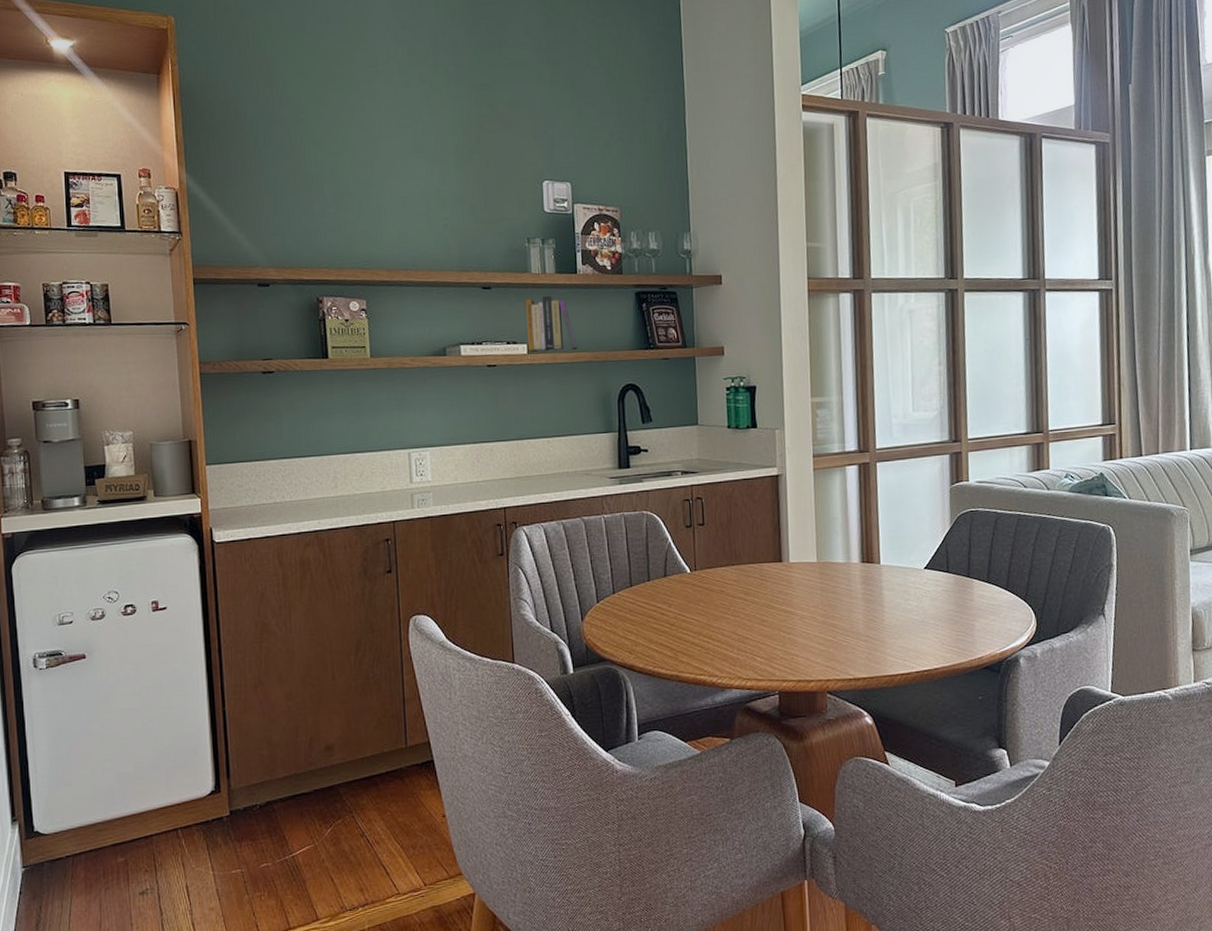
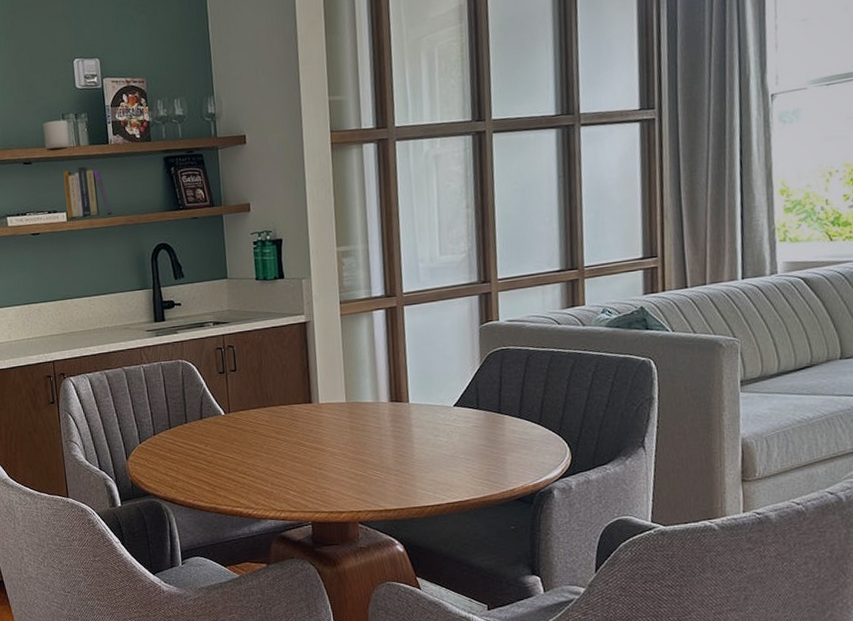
mug: none [505,244,535,277] -> present [42,120,70,152]

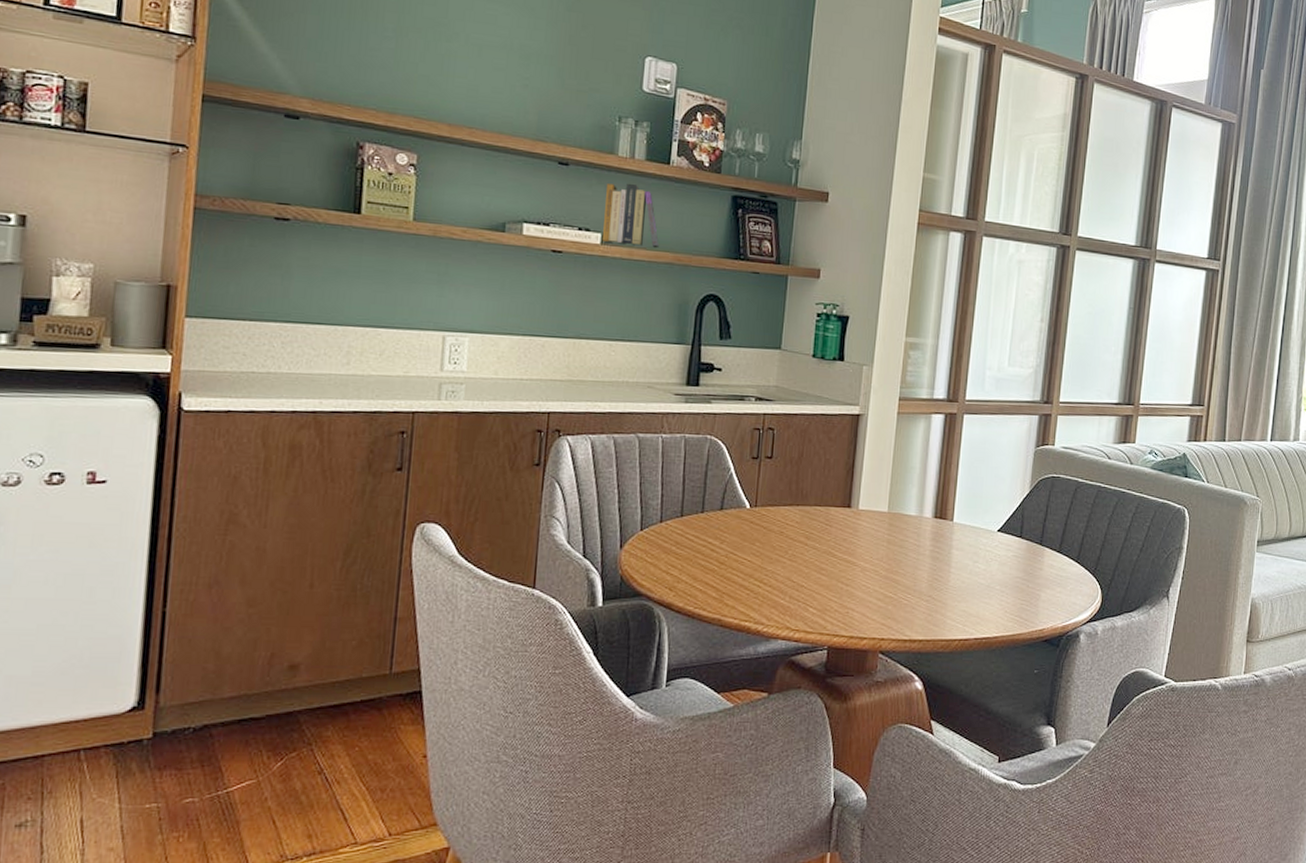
mug: present [42,120,70,152] -> none [589,120,625,159]

